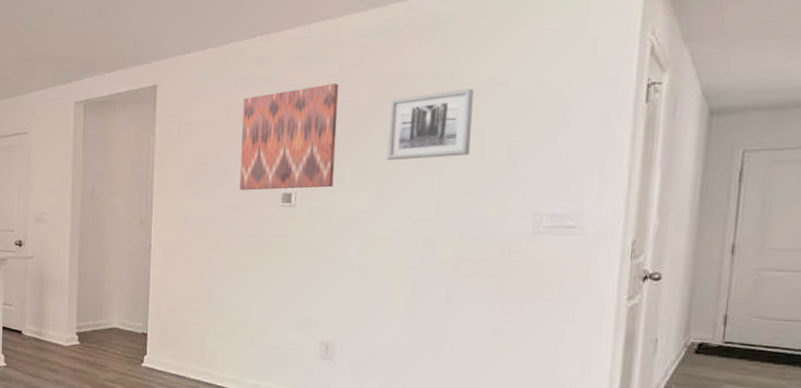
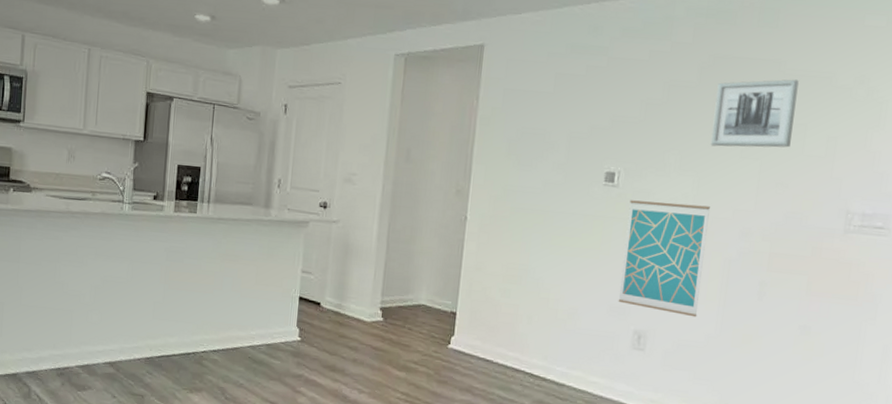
wall art: present [239,84,339,190] -> none [562,61,670,170]
wall art: none [303,217,390,326] -> present [618,200,710,317]

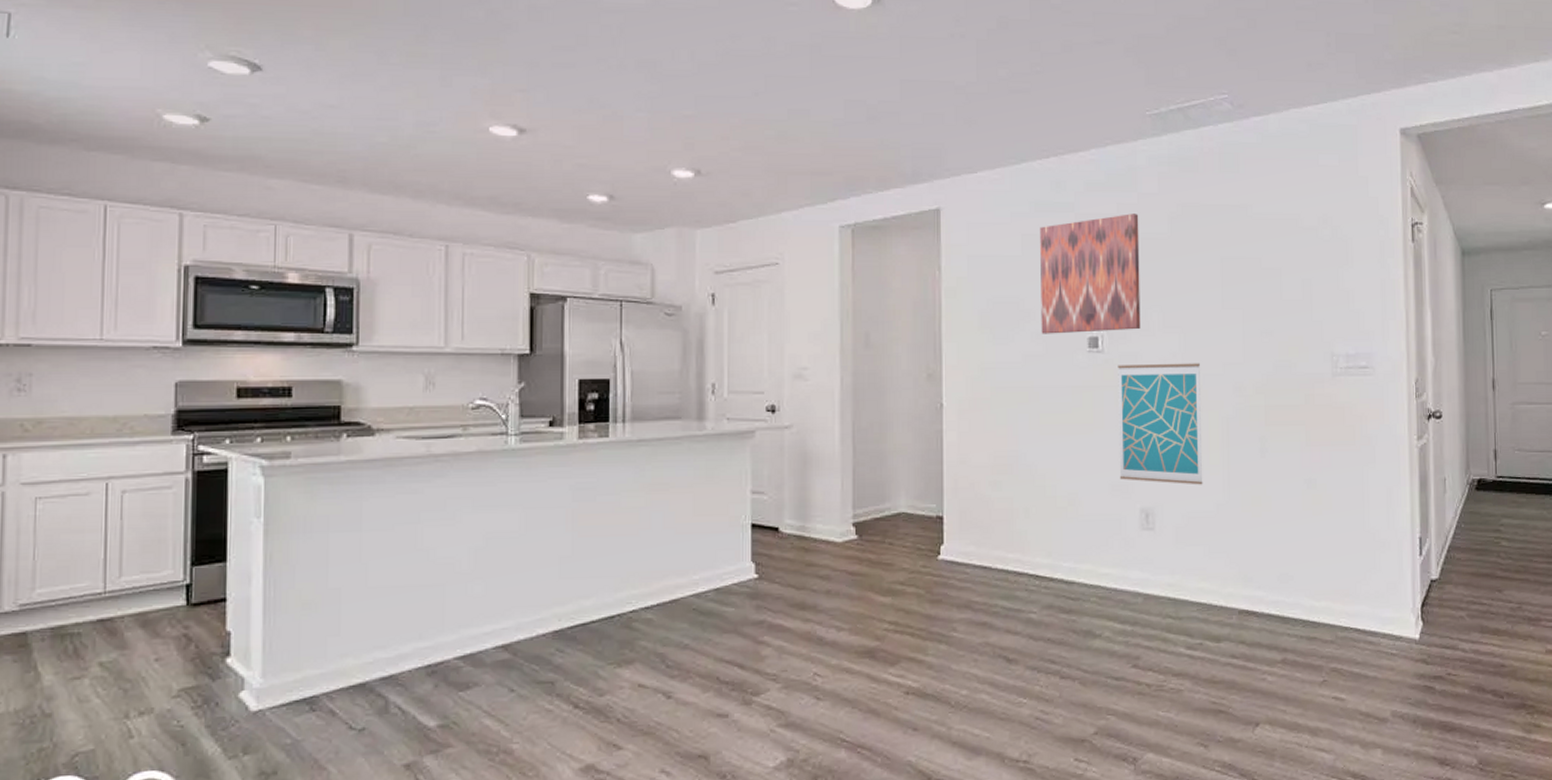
wall art: none [562,61,670,170] -> present [1040,214,1141,334]
wall art: present [710,79,799,148] -> none [1190,223,1268,299]

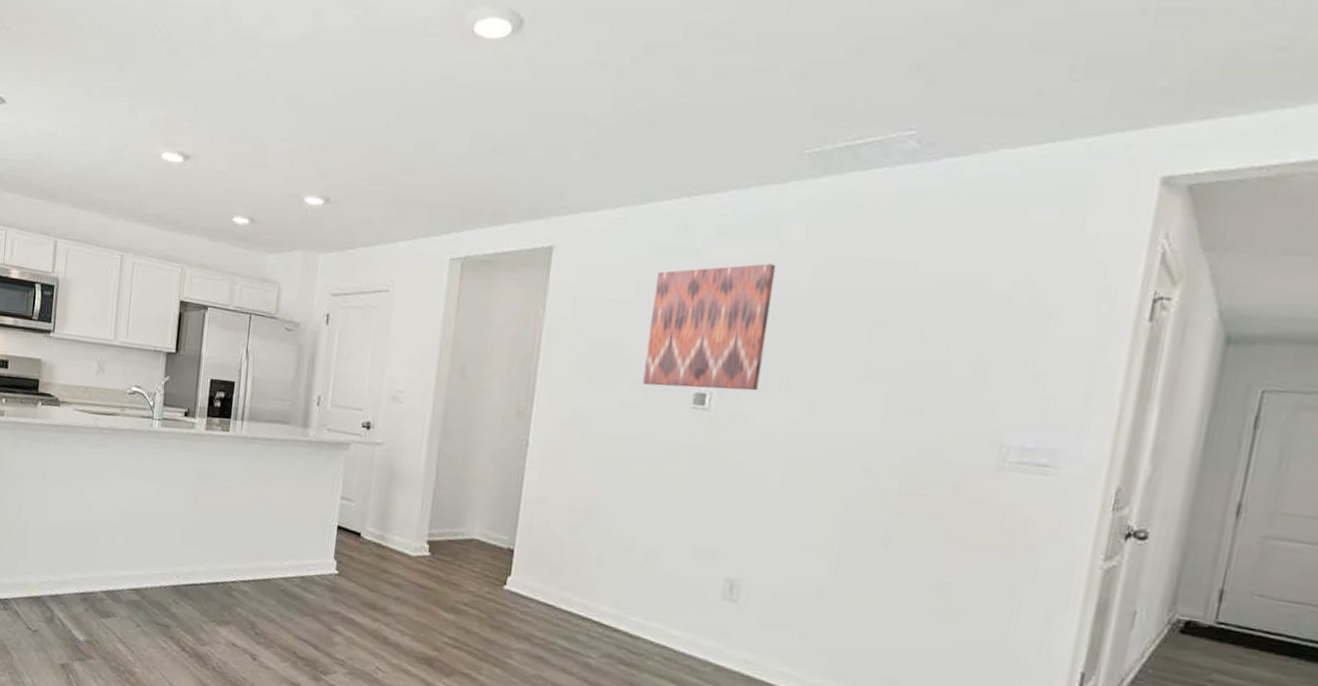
wall art: present [1118,363,1203,485] -> none [706,426,823,566]

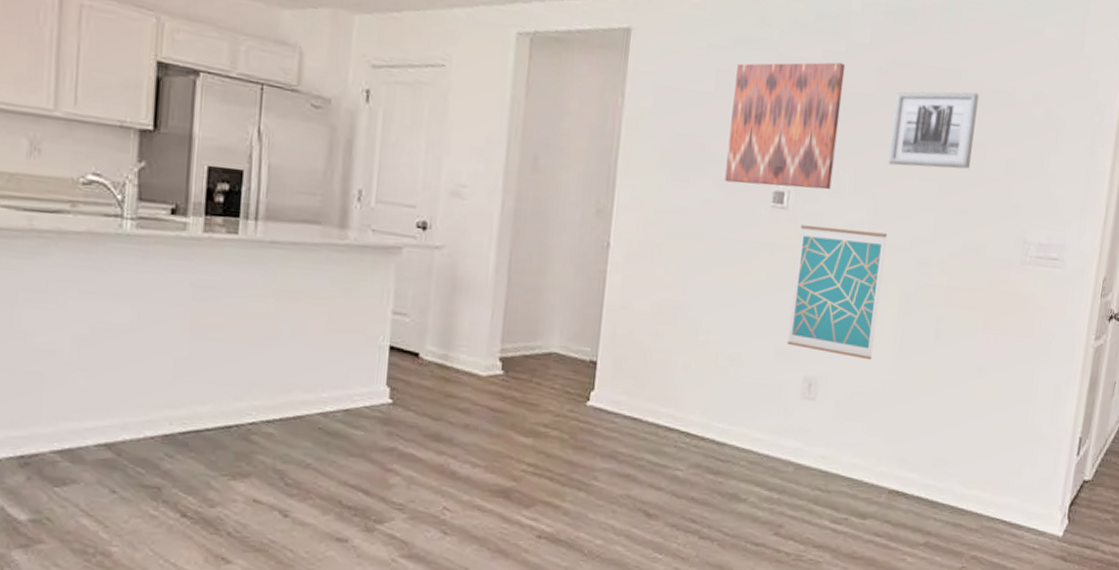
wall art: none [706,426,823,566] -> present [786,225,887,360]
wall art: none [825,284,941,367] -> present [888,91,979,169]

